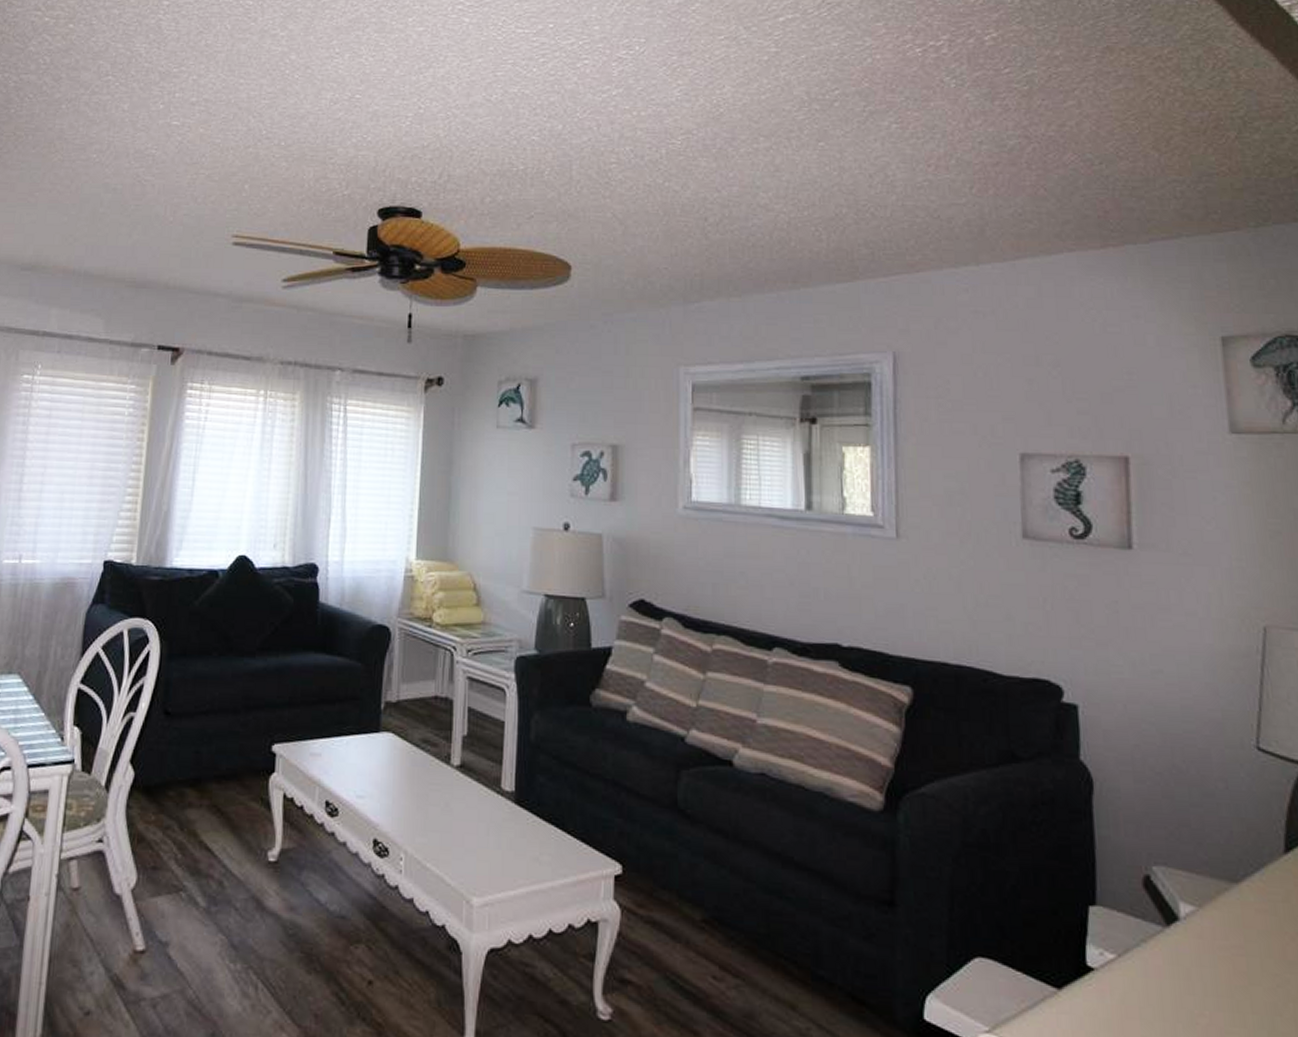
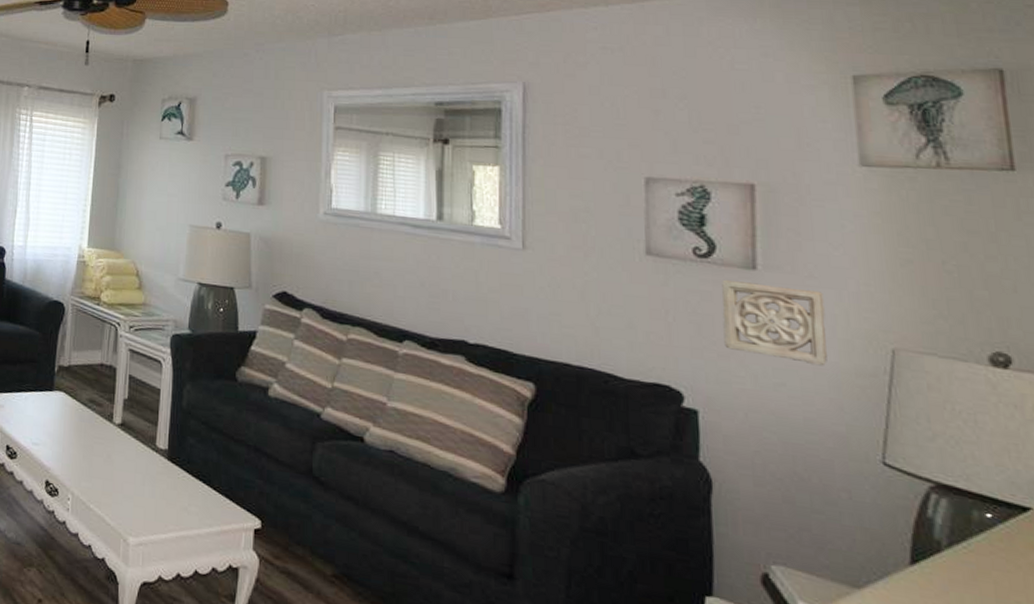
wall ornament: none [1098,562,1203,649] -> present [721,280,827,366]

